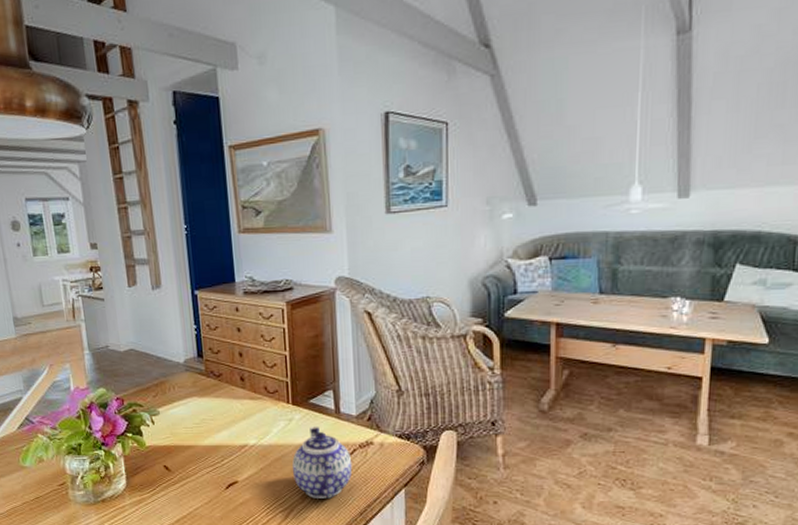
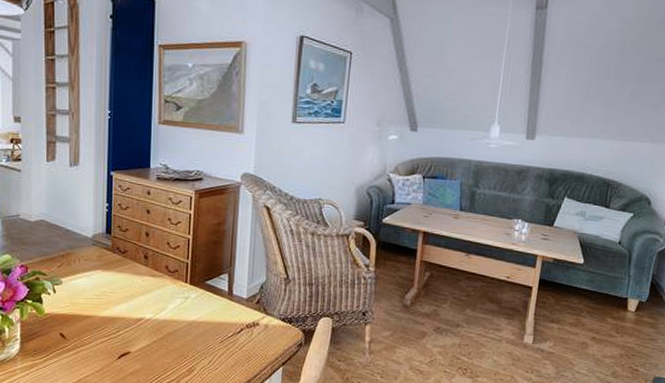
teapot: present [292,426,353,499] -> none [183,305,239,373]

